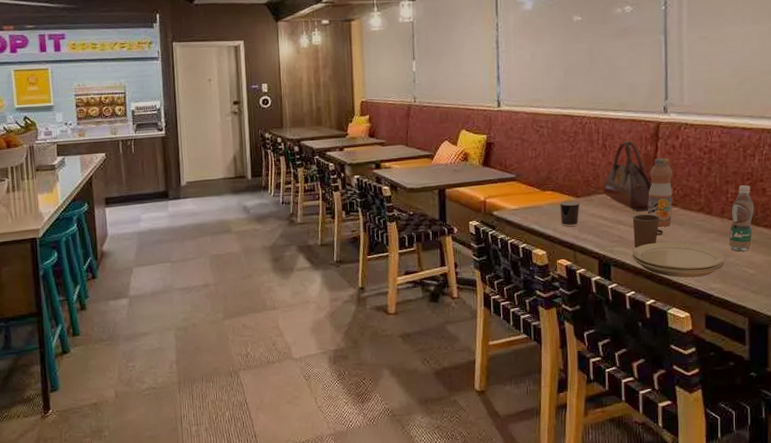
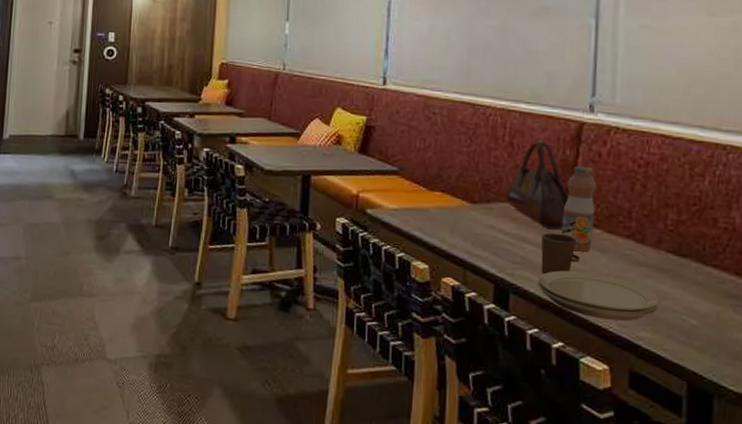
mug: present [560,201,580,227] -> none [449,206,476,239]
bottle: present [729,185,755,252] -> none [665,211,702,296]

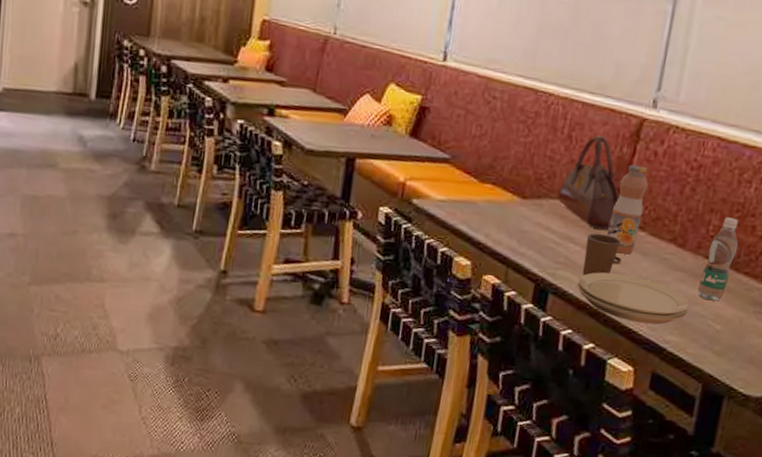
bottle: none [665,211,702,296] -> present [697,217,739,301]

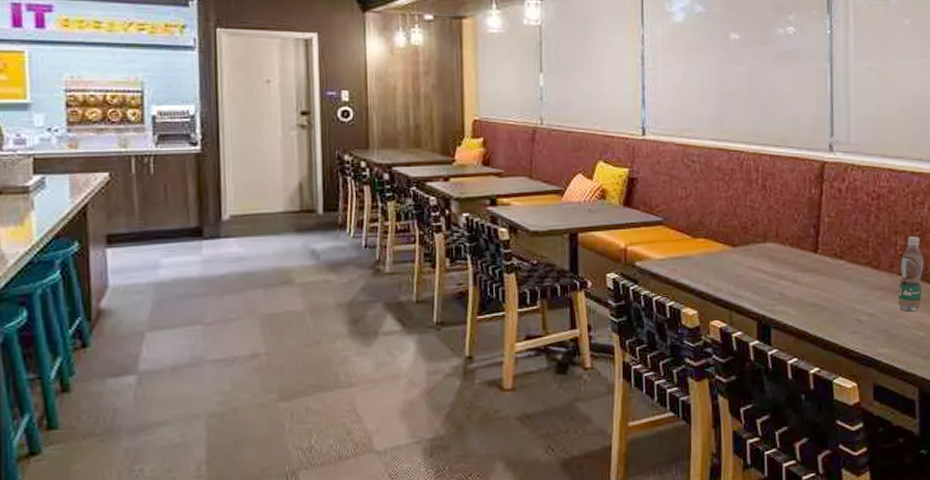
handbag: present [558,135,620,230] -> none [764,182,816,264]
plate: present [577,272,690,325] -> none [794,300,894,342]
cup: present [582,232,622,276] -> none [796,267,829,307]
orange juice: present [606,164,649,255] -> none [811,203,839,283]

